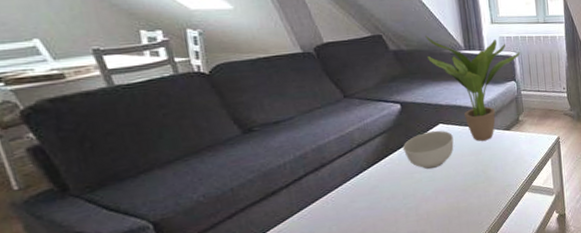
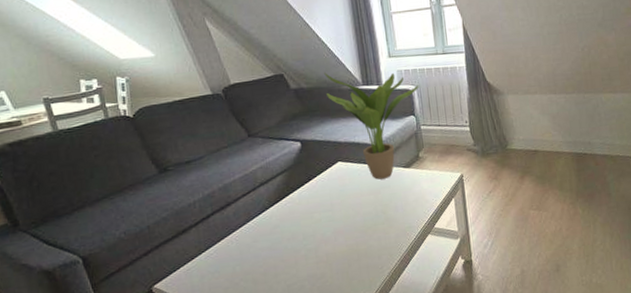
bowl: present [403,130,454,169] -> none [303,168,353,208]

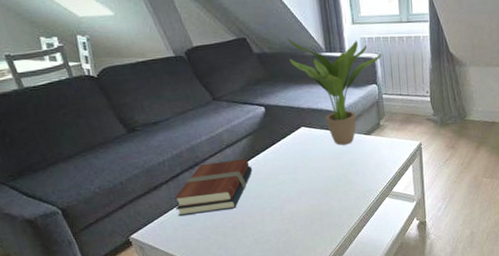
books: none [203,197,287,261] -> present [174,159,253,216]

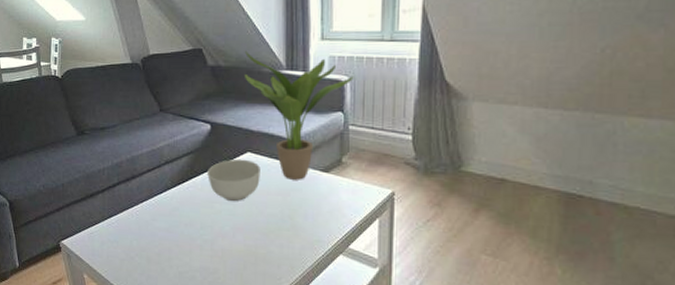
books: present [174,159,253,216] -> none [106,177,189,233]
bowl: none [267,133,316,171] -> present [207,159,260,201]

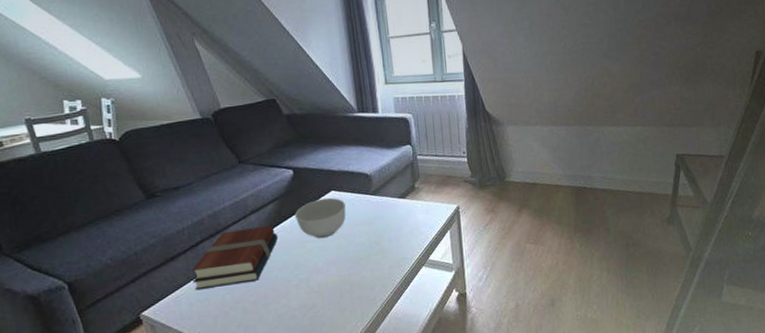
books: none [106,177,189,233] -> present [191,226,279,289]
potted plant: present [245,50,354,180] -> none [318,98,416,210]

